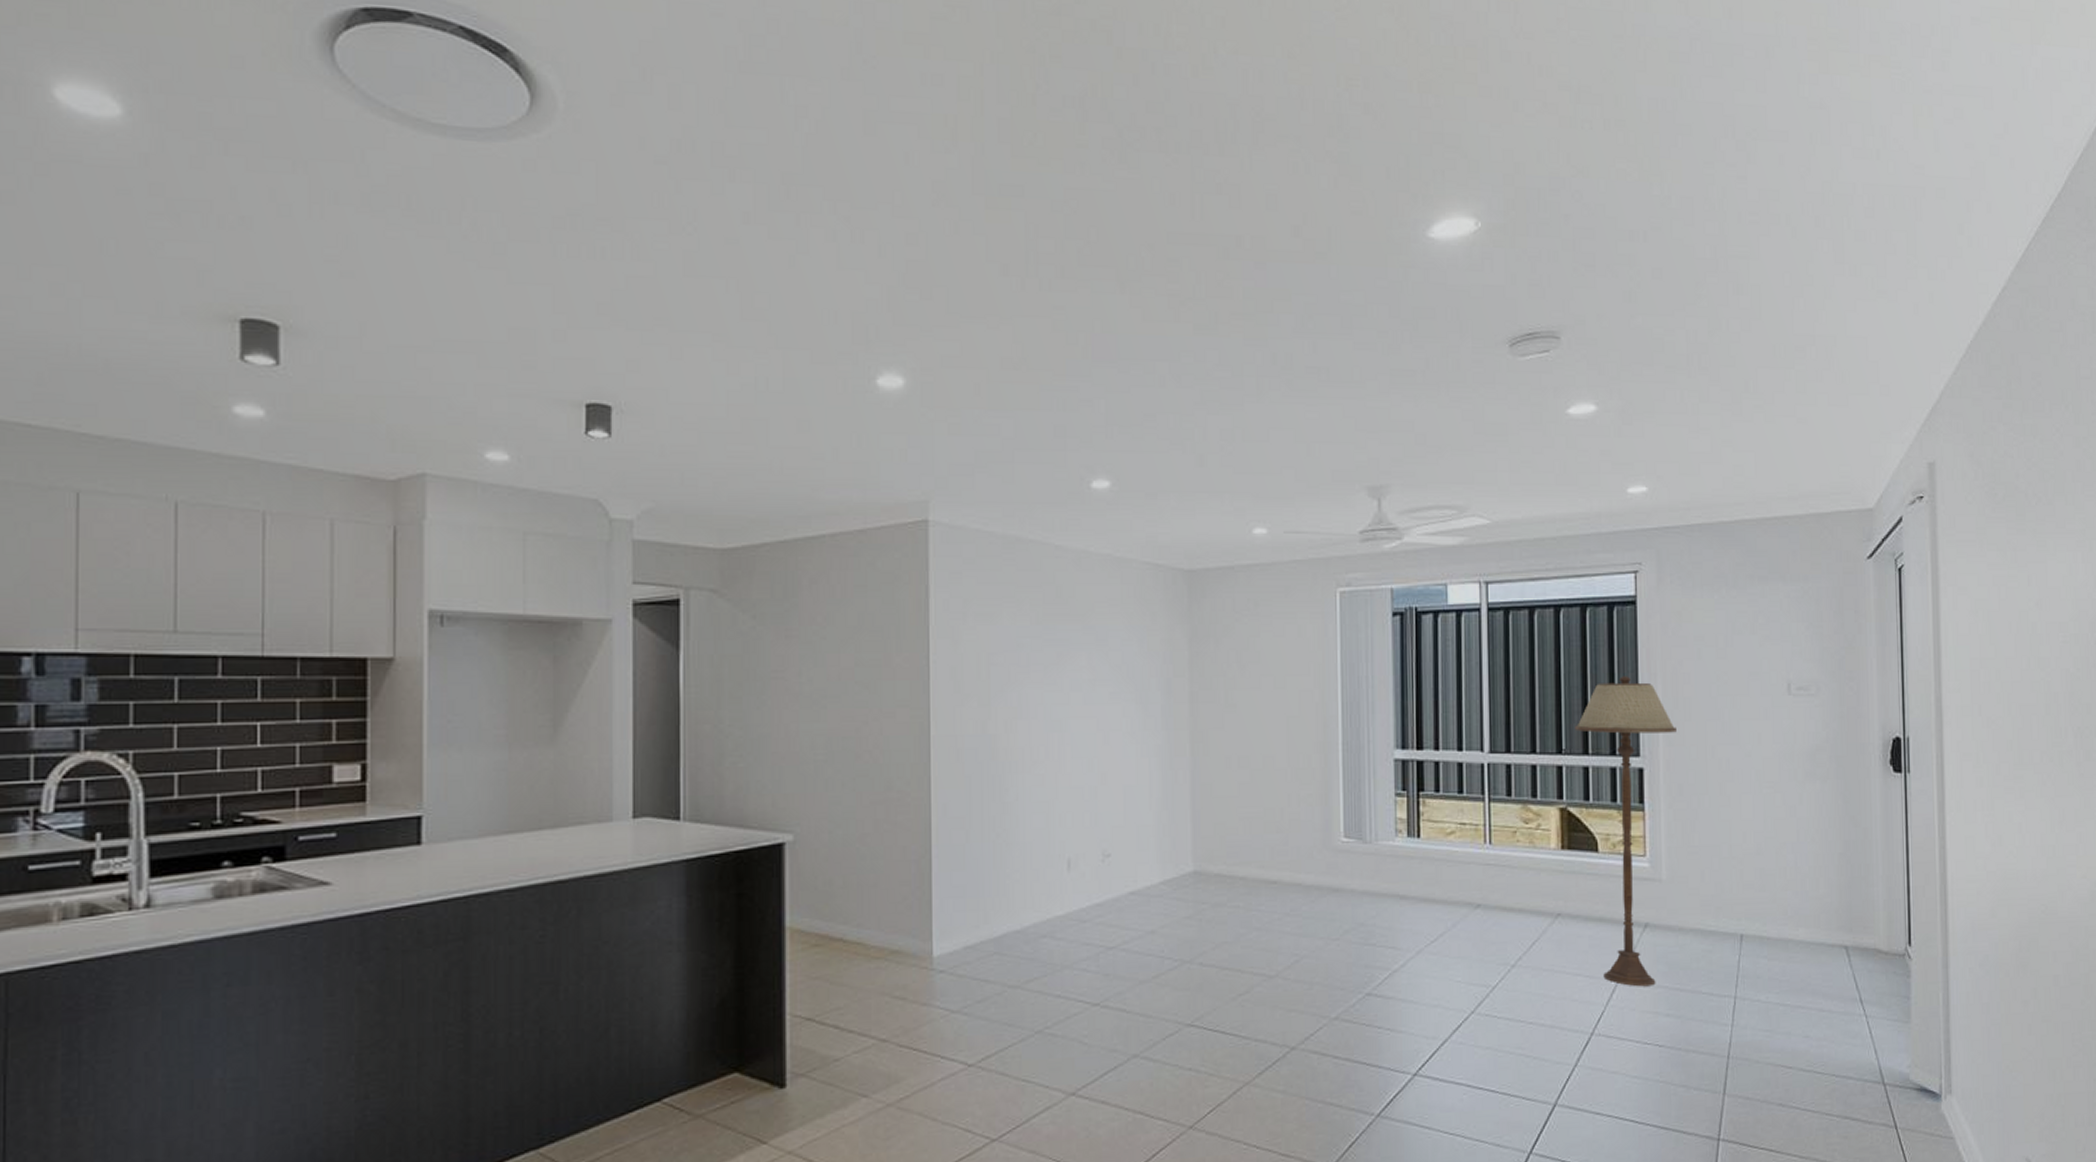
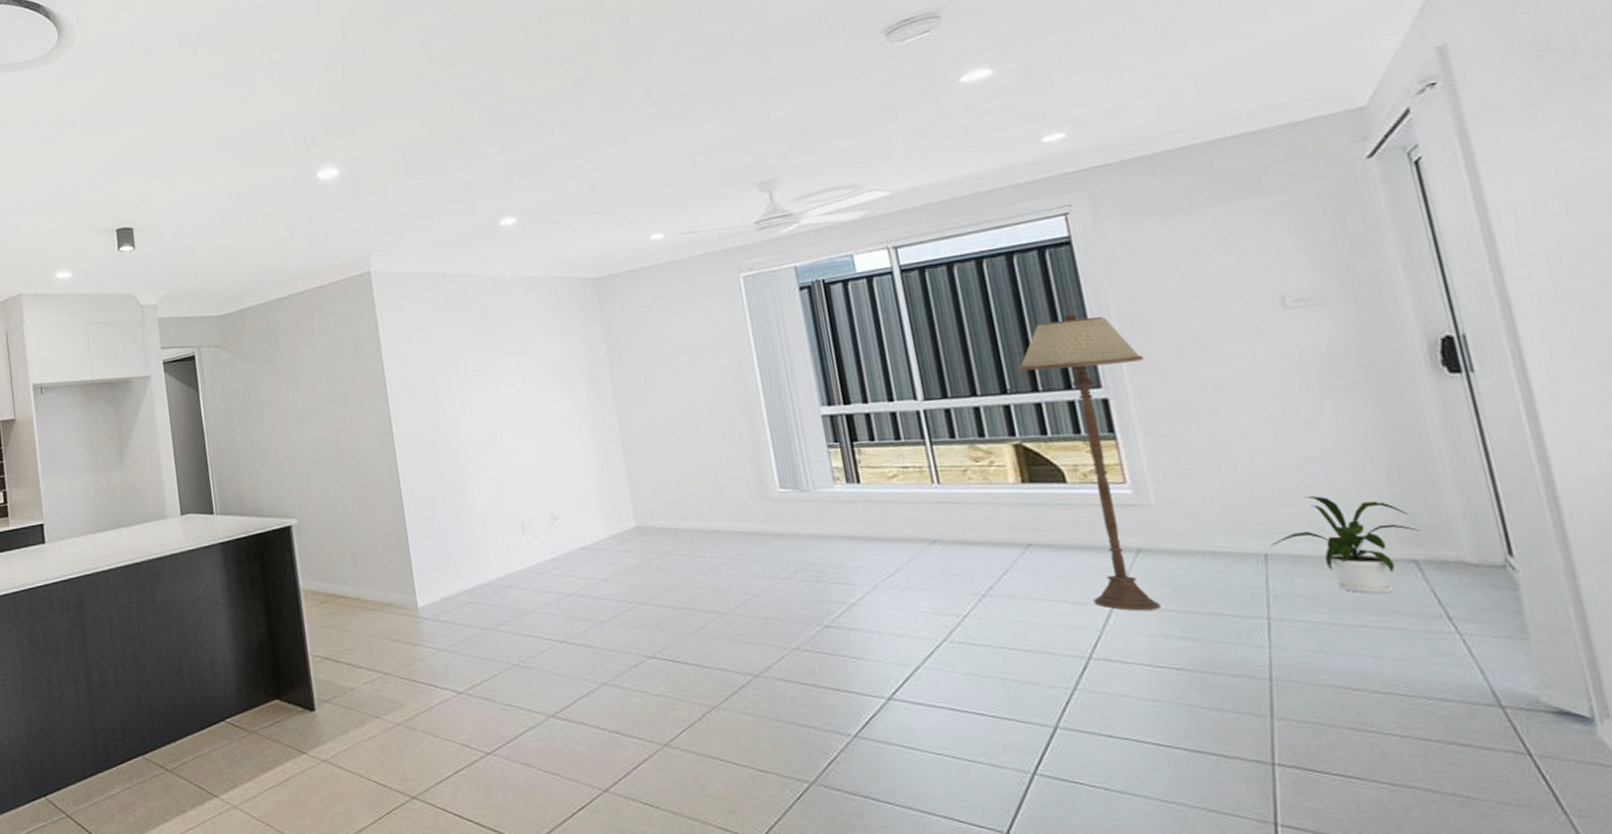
house plant: none [1746,879,1854,976] -> present [1270,495,1421,594]

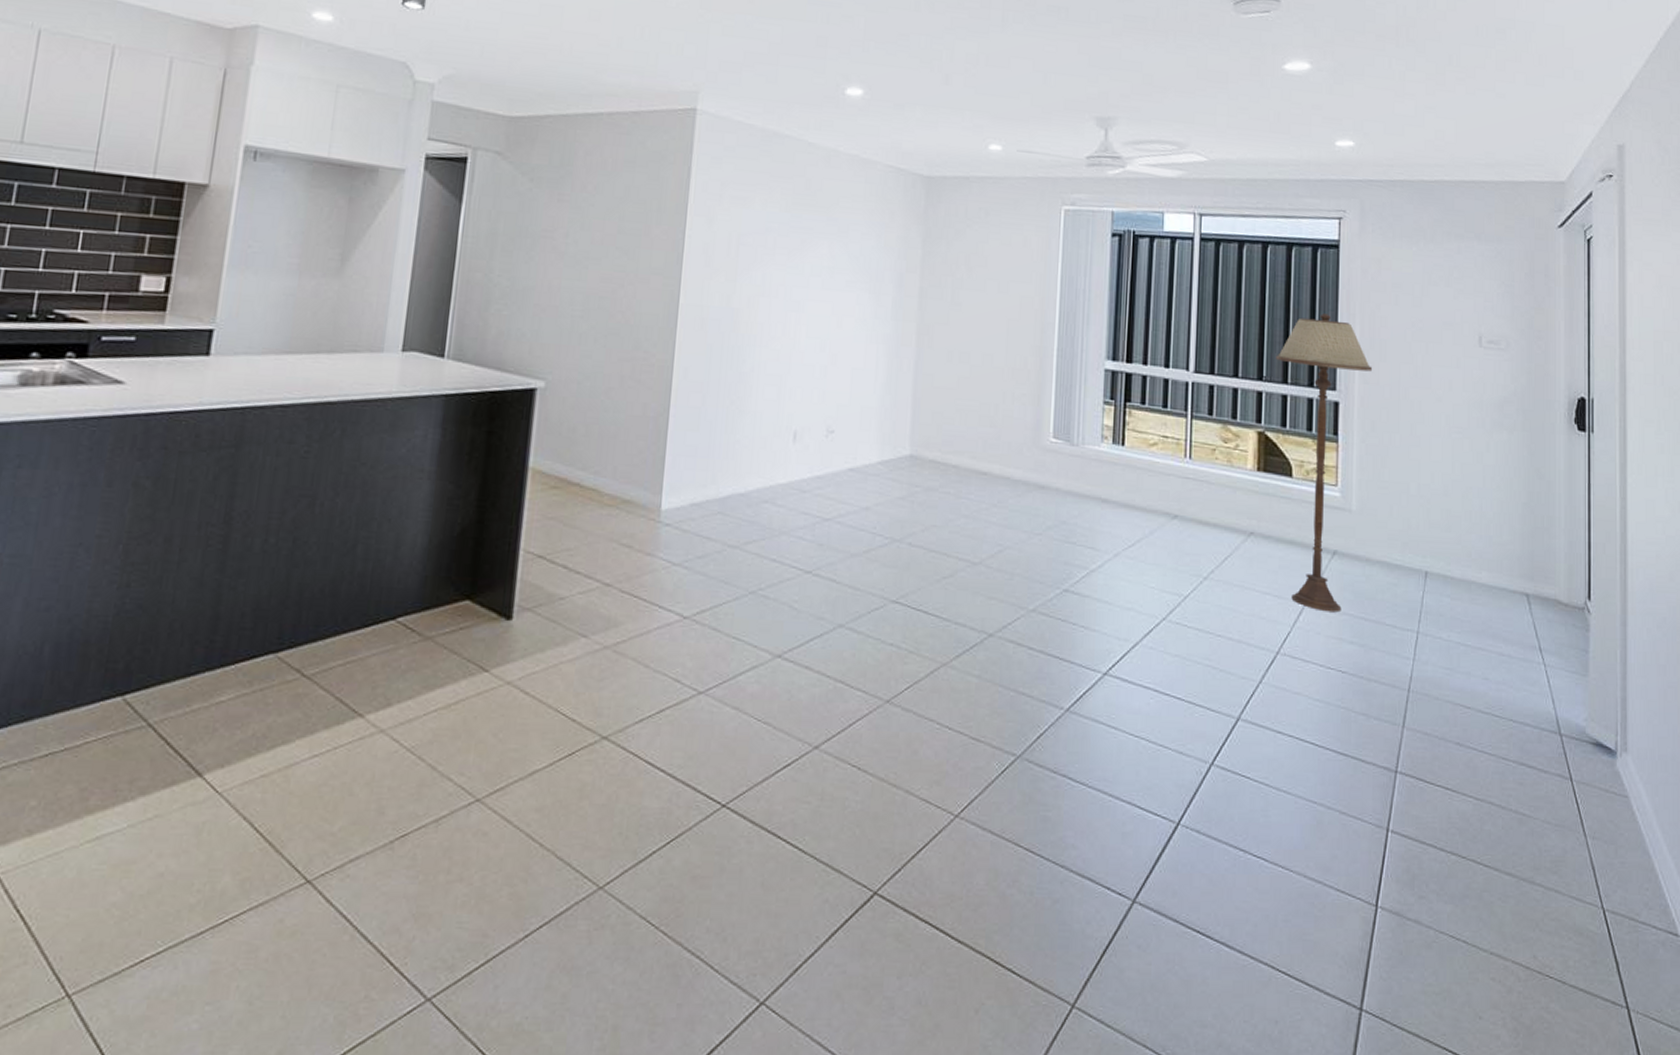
house plant: present [1270,495,1421,594] -> none [1431,522,1535,620]

